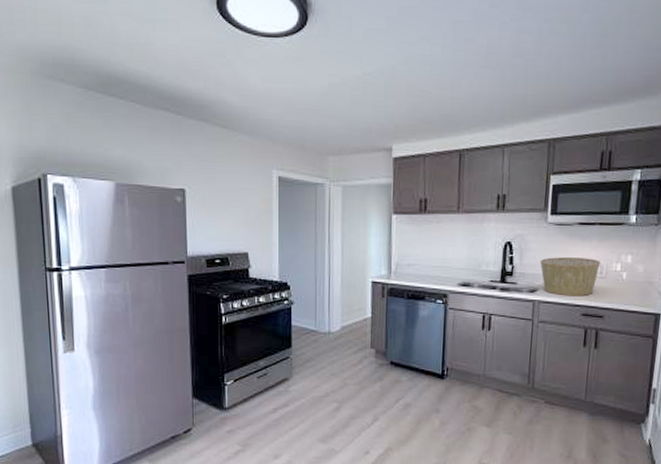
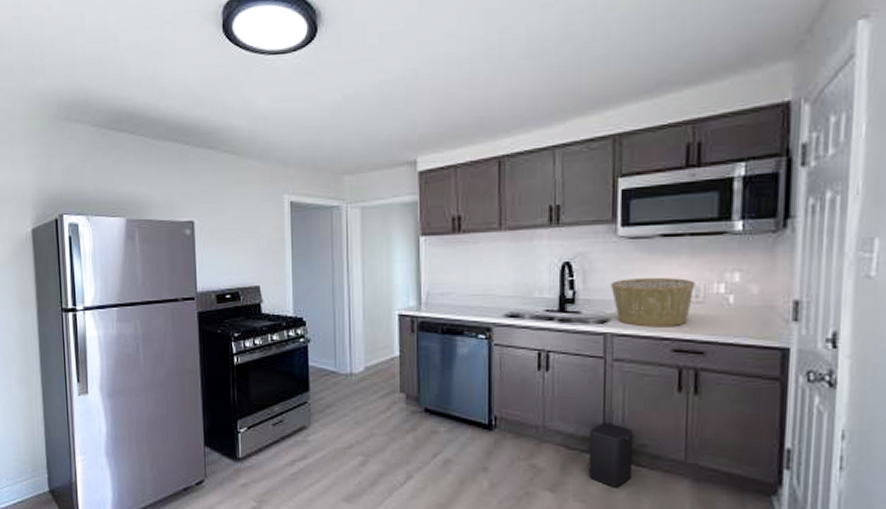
pedal bin: none [514,371,550,422] -> present [586,422,634,488]

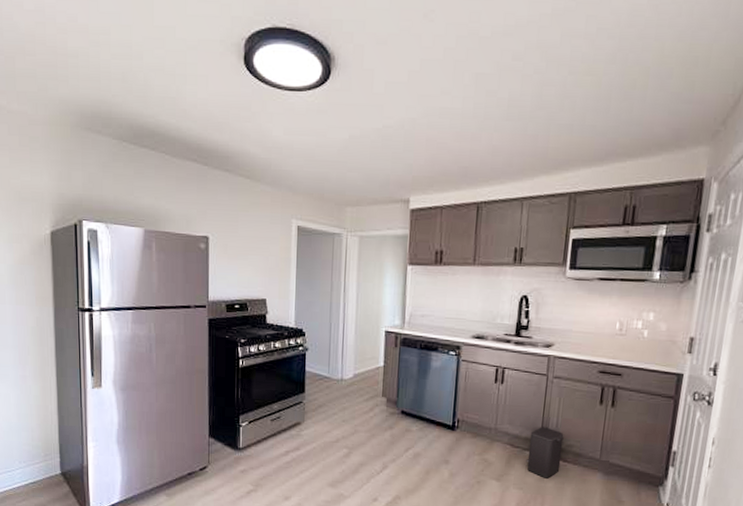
basket: present [610,278,695,328] -> none [556,312,620,354]

